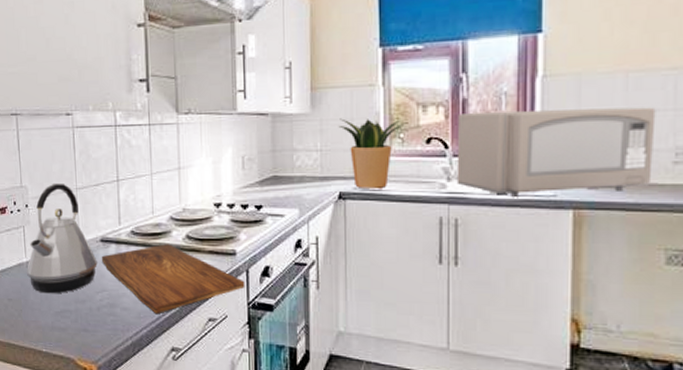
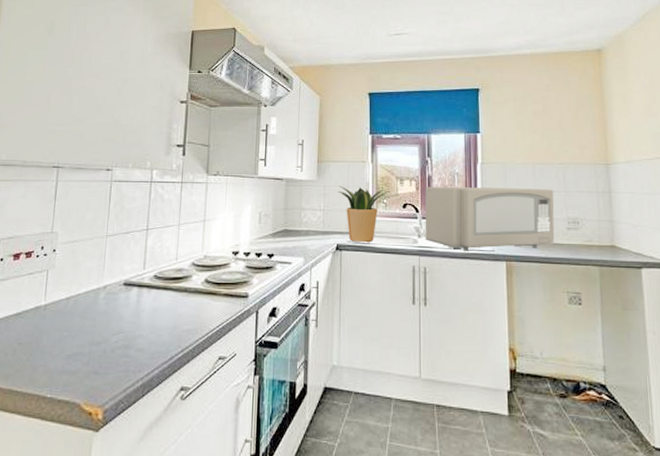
kettle: present [27,183,98,294] -> none [43,230,118,337]
cutting board: present [101,244,245,315] -> none [122,287,254,355]

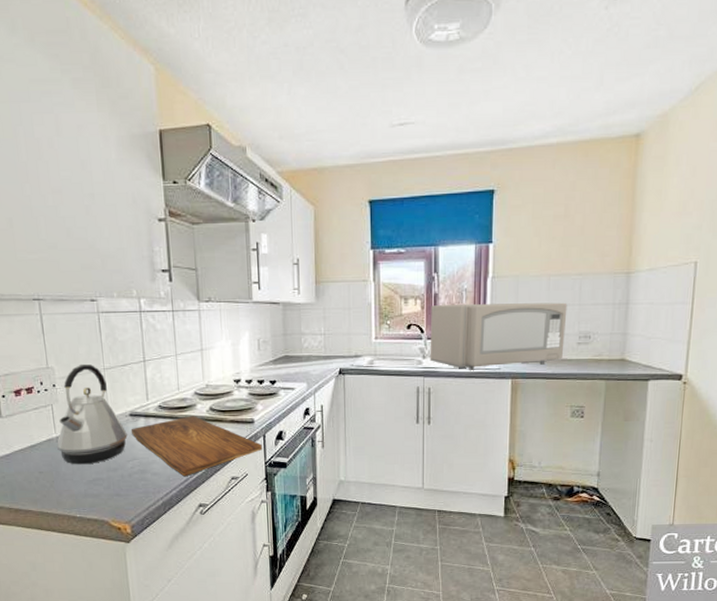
kettle: none [43,230,118,337] -> present [57,364,128,465]
cutting board: none [122,287,254,355] -> present [130,416,263,477]
potted plant: present [338,185,389,242] -> none [338,308,392,365]

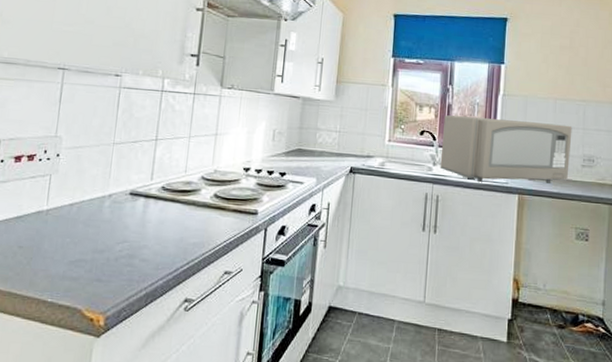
kettle: present [57,364,128,465] -> none [45,136,123,243]
cutting board: present [130,416,263,477] -> none [127,200,262,267]

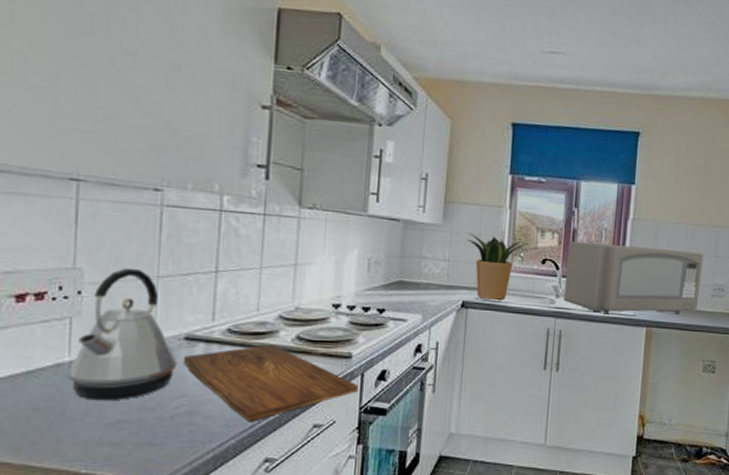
kettle: none [45,136,123,243] -> present [68,267,177,401]
cutting board: none [127,200,262,267] -> present [183,344,359,422]
potted plant: none [355,108,407,167] -> present [467,233,527,300]

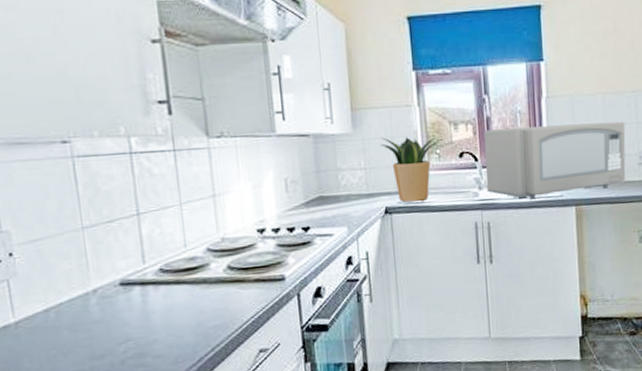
kettle: present [68,267,177,401] -> none [16,223,118,356]
cutting board: present [183,344,359,422] -> none [122,277,297,356]

